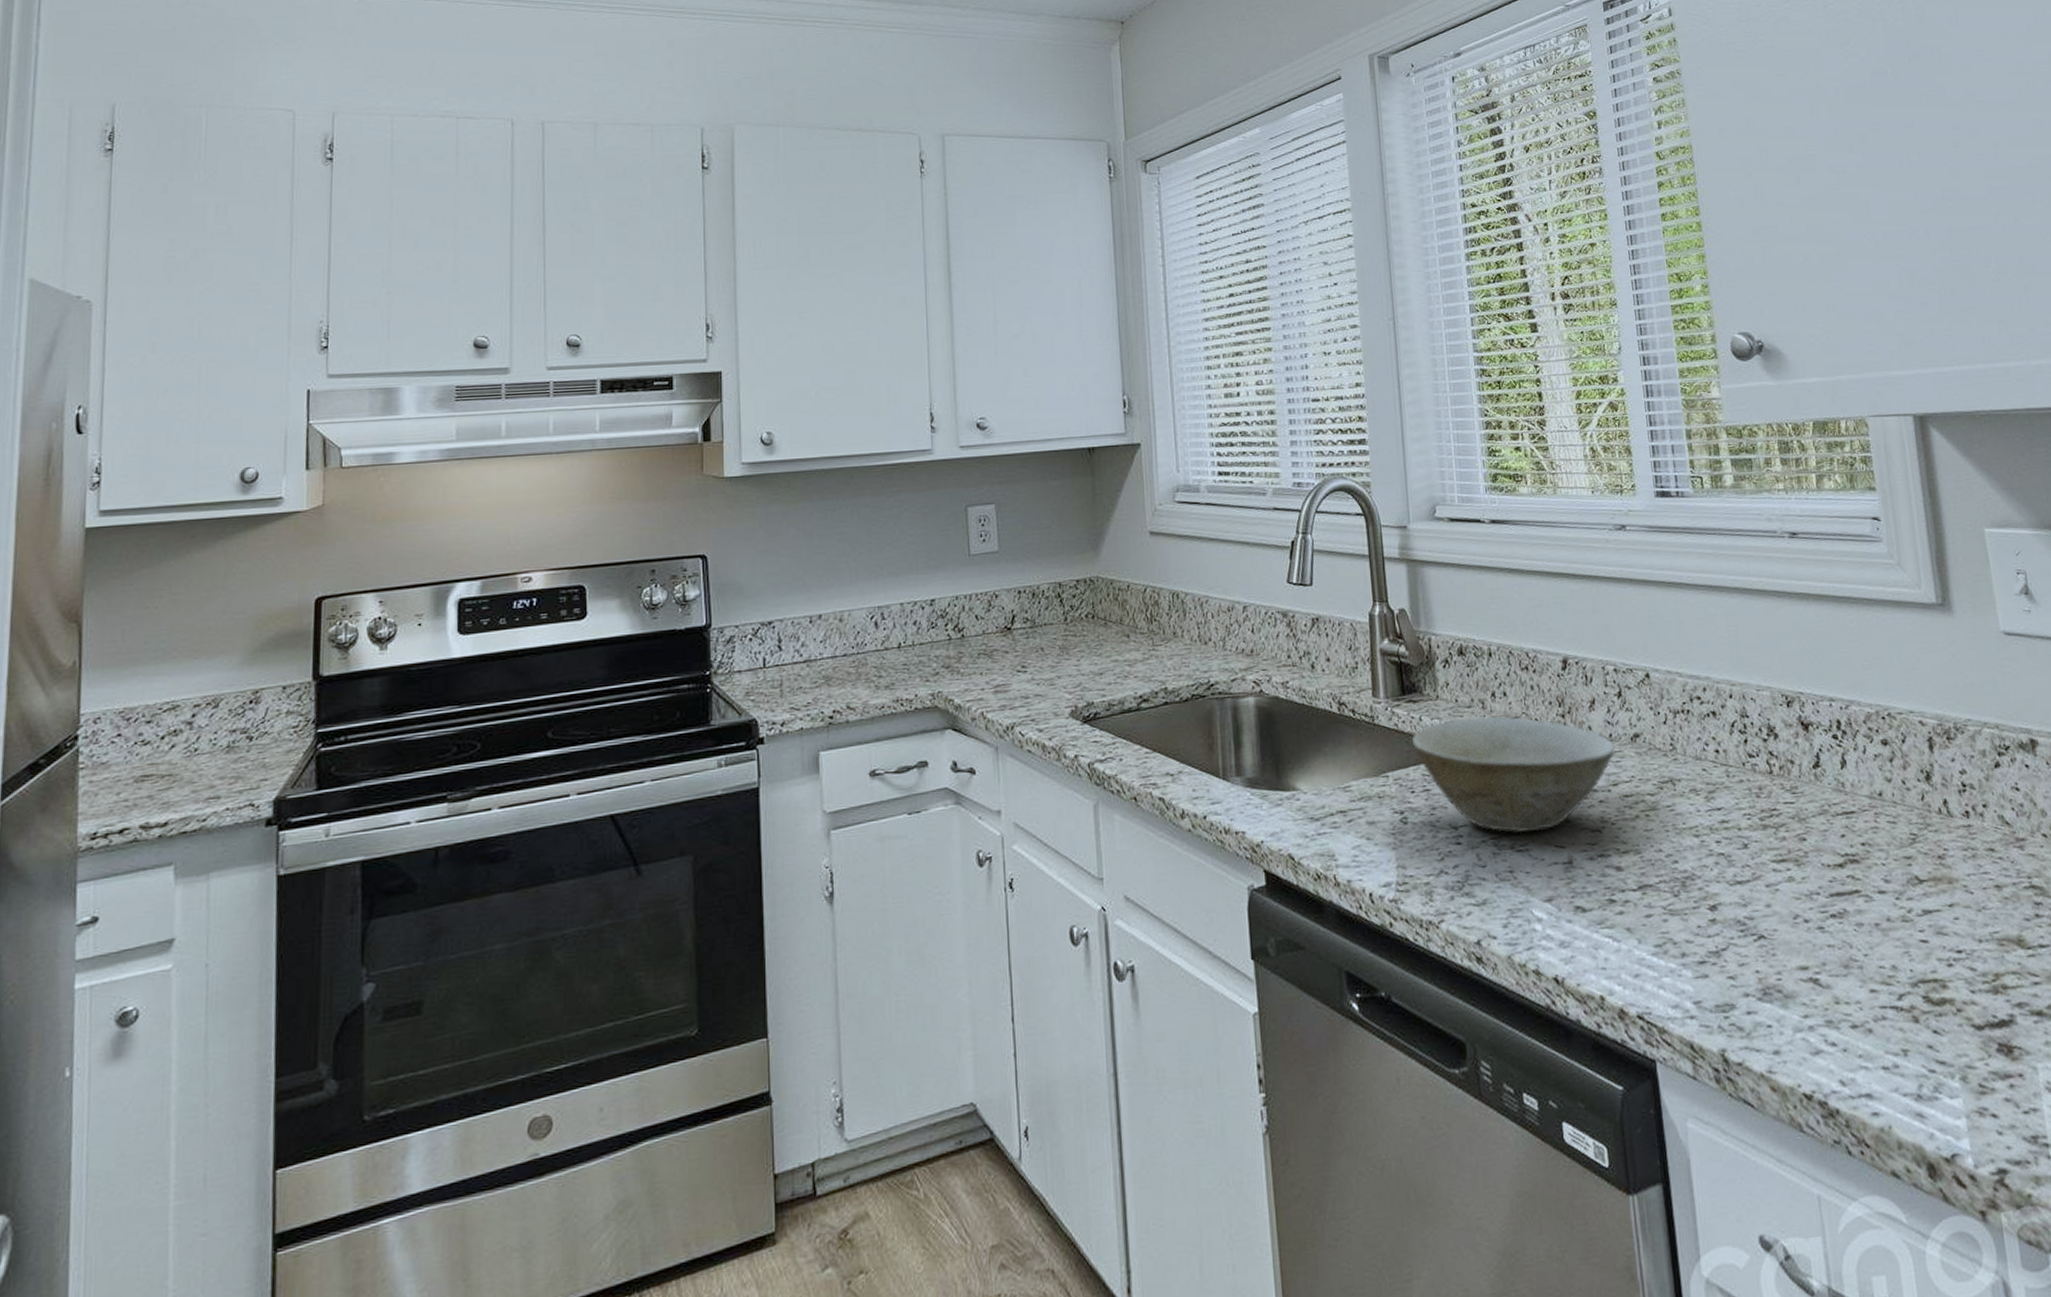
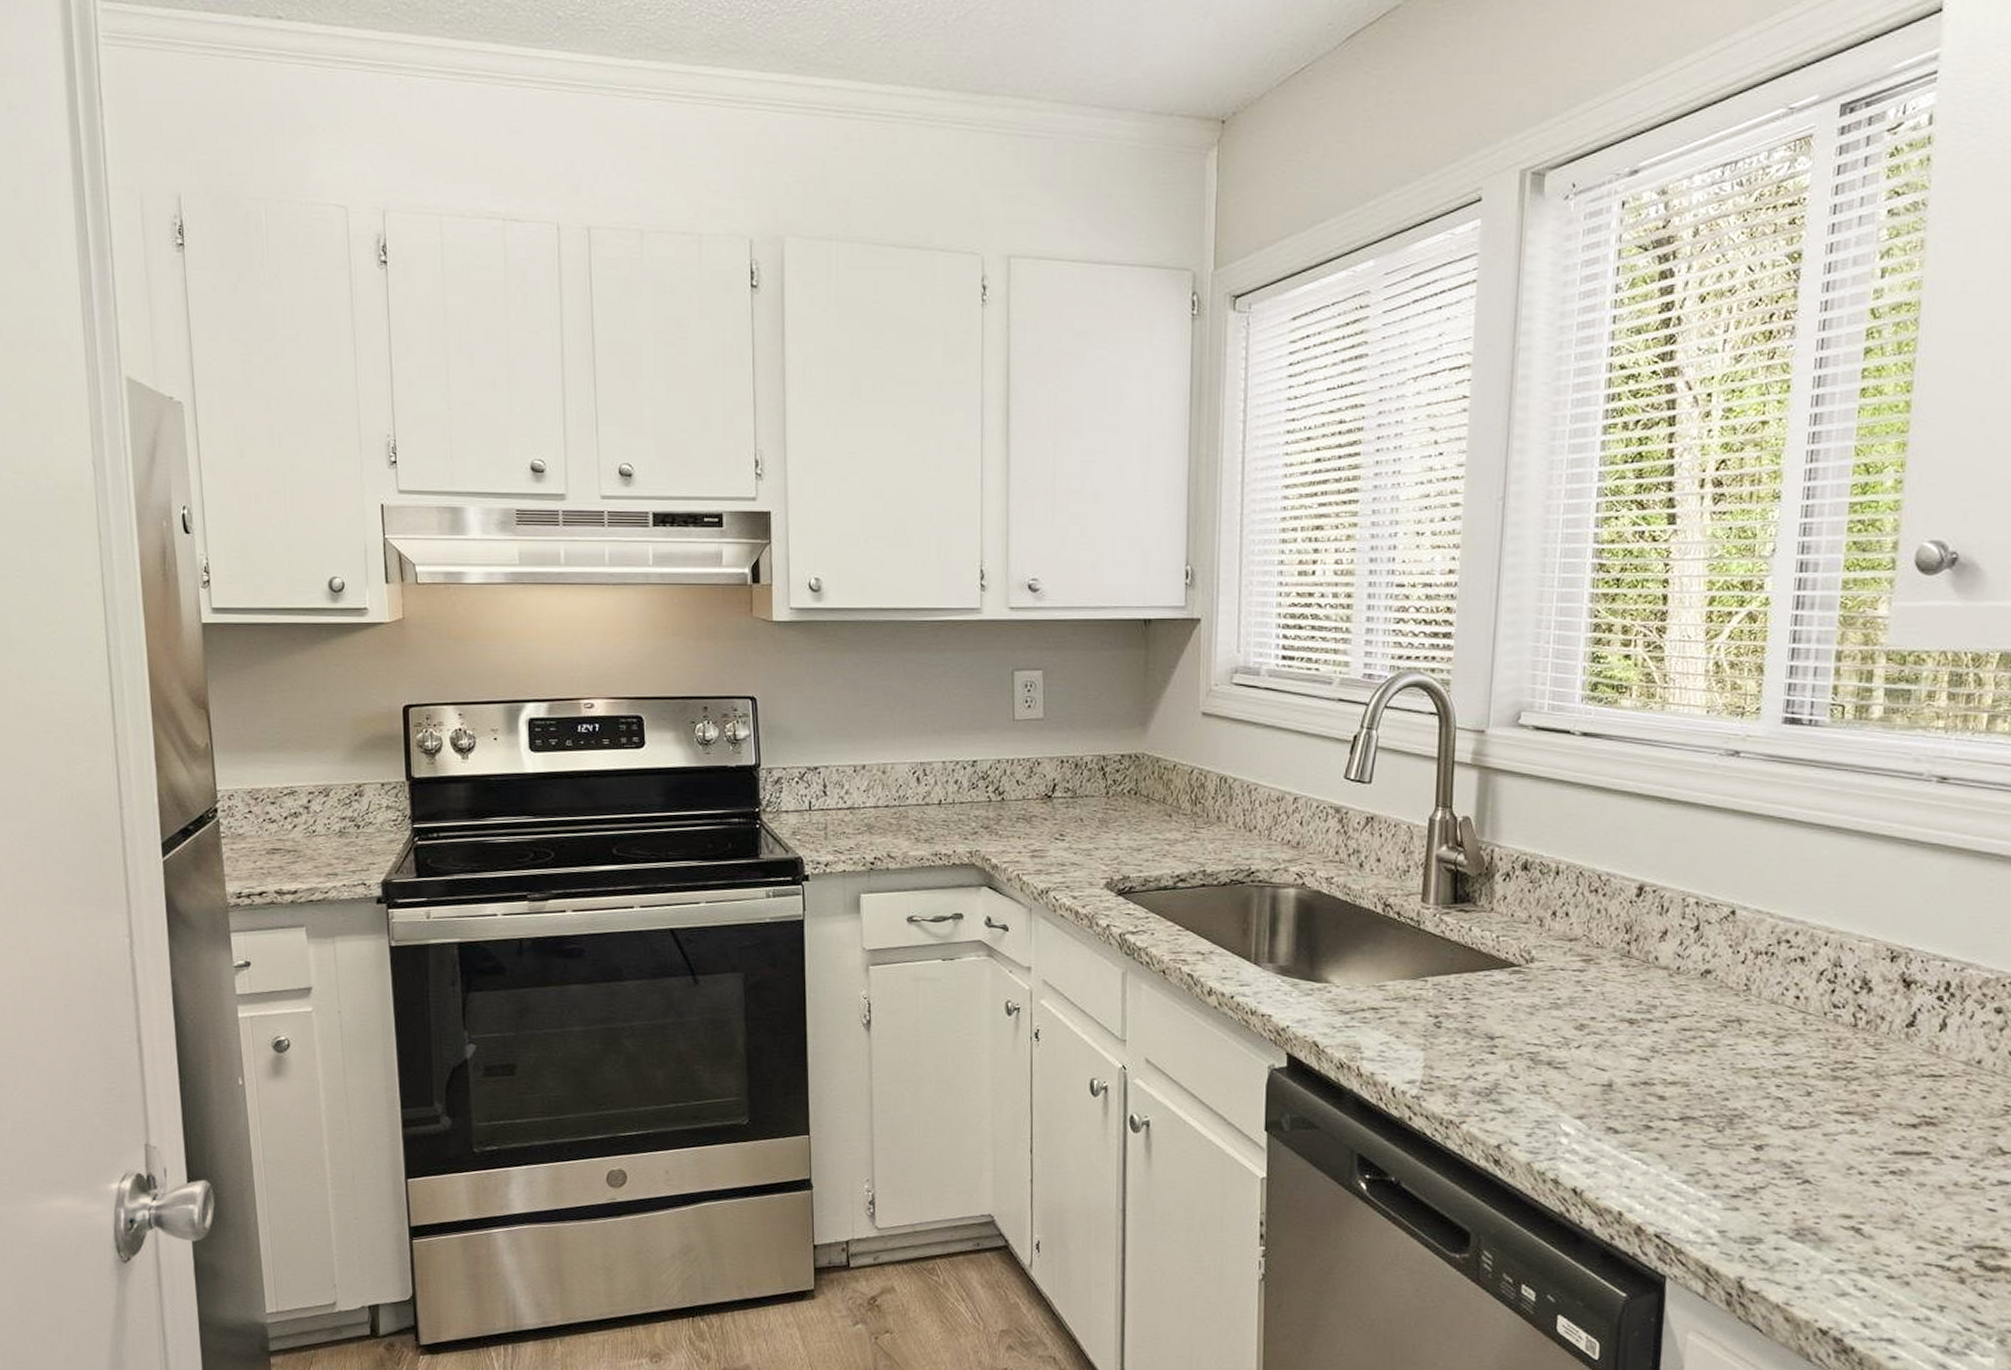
bowl: present [1411,716,1615,833] -> none [1457,933,1681,1052]

